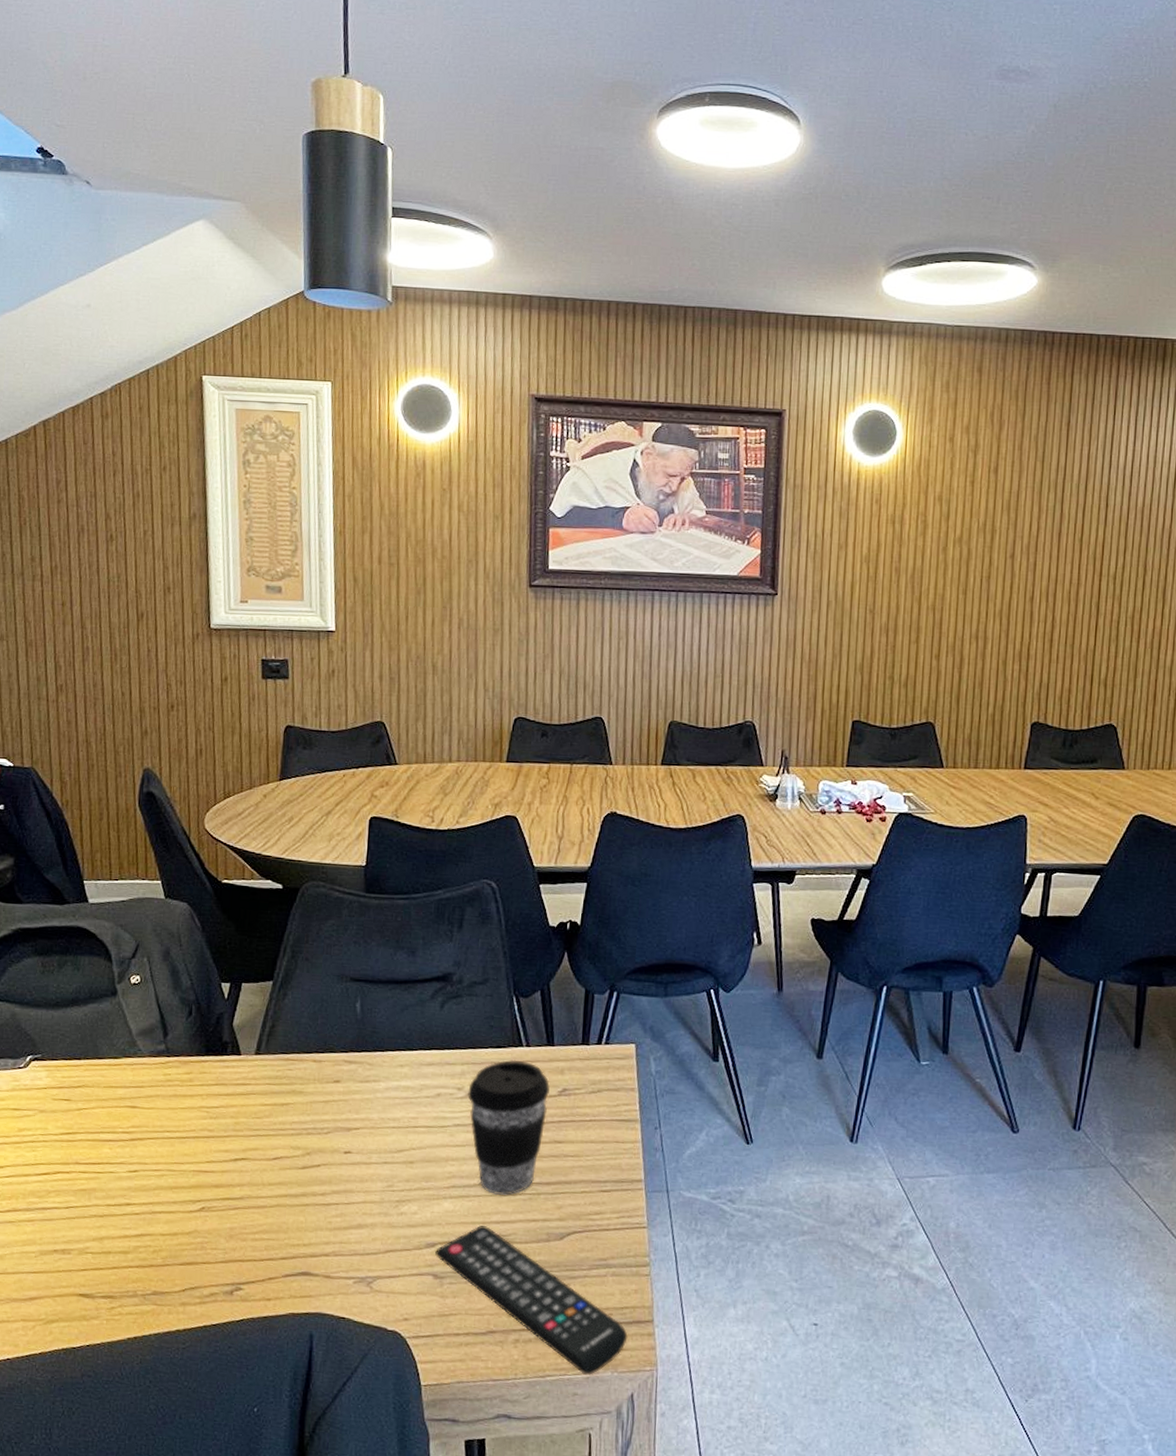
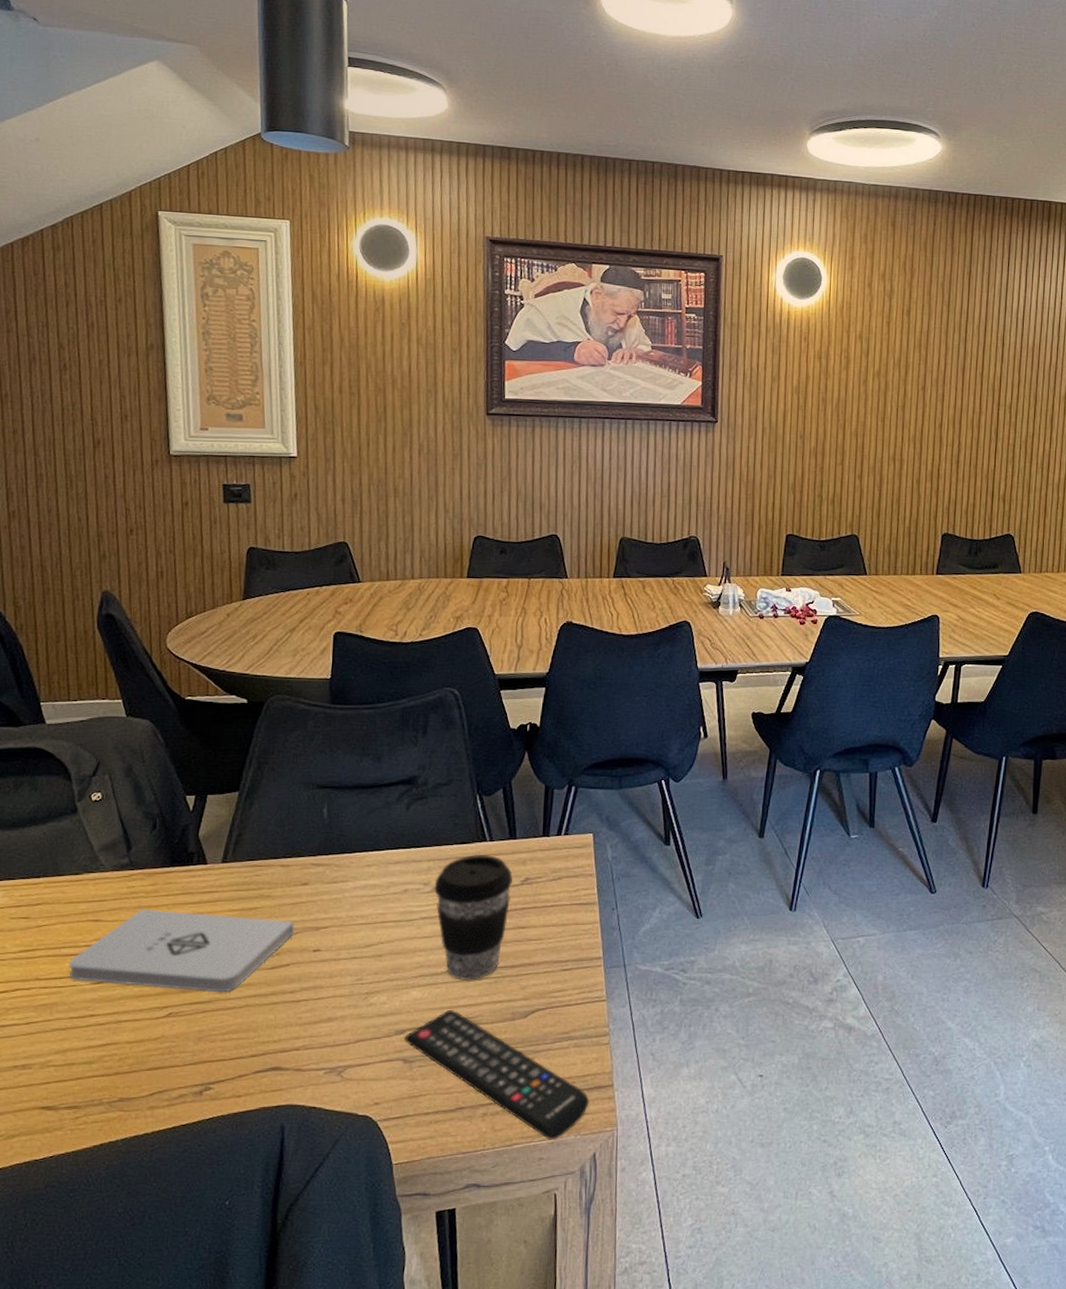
notepad: none [107,1097,327,1190] -> present [69,908,295,993]

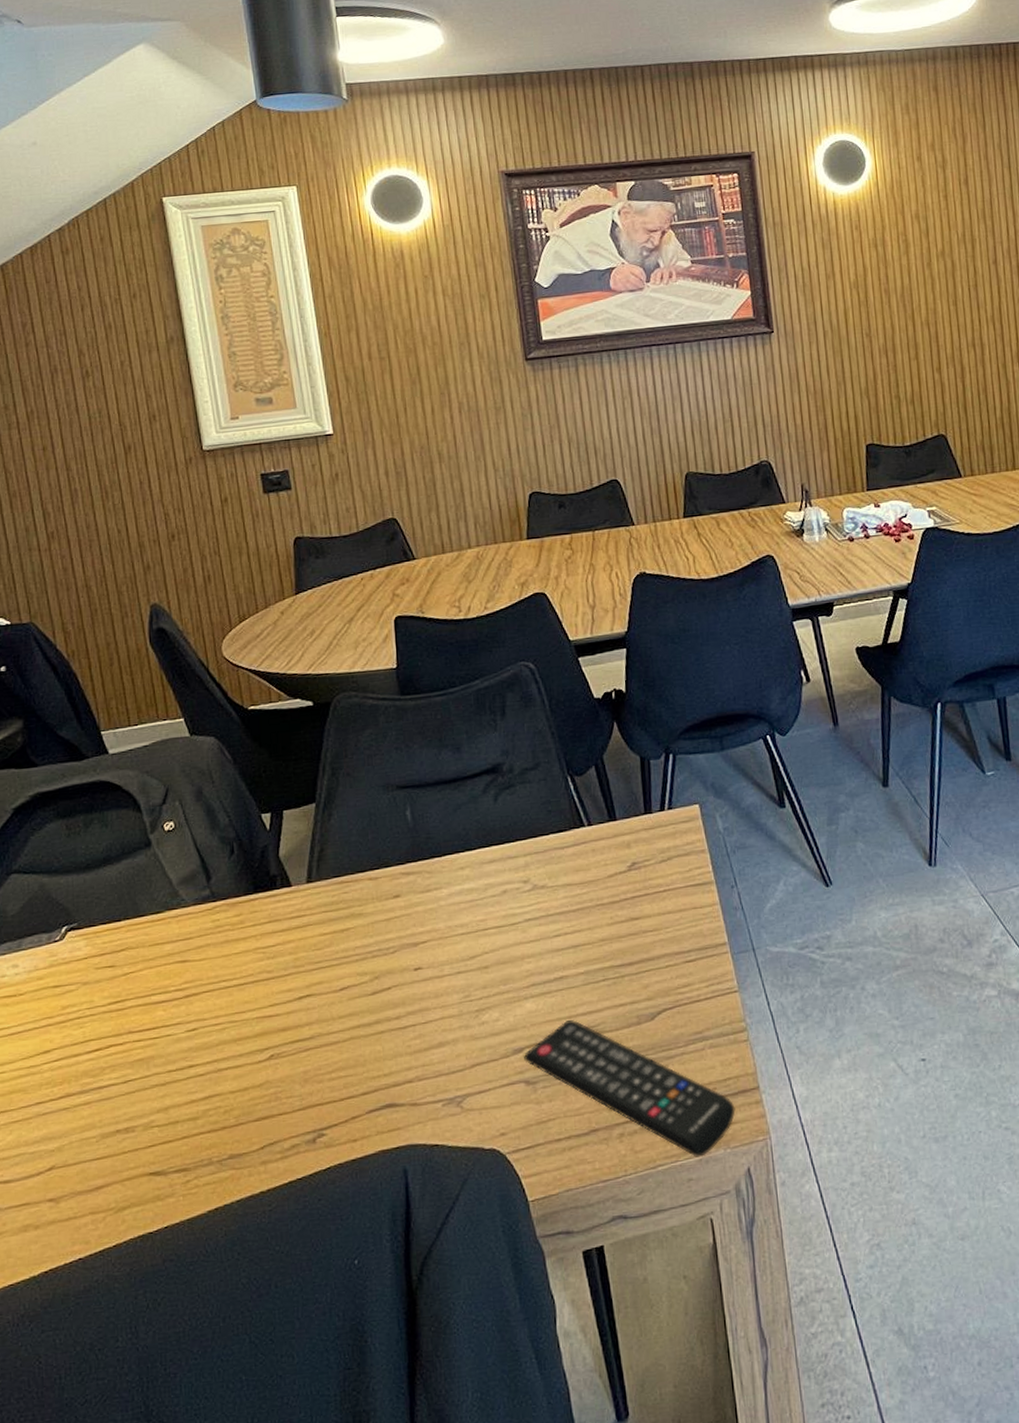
notepad: present [69,908,295,993] -> none [161,938,393,1030]
coffee cup: present [434,854,513,981] -> none [534,840,619,986]

